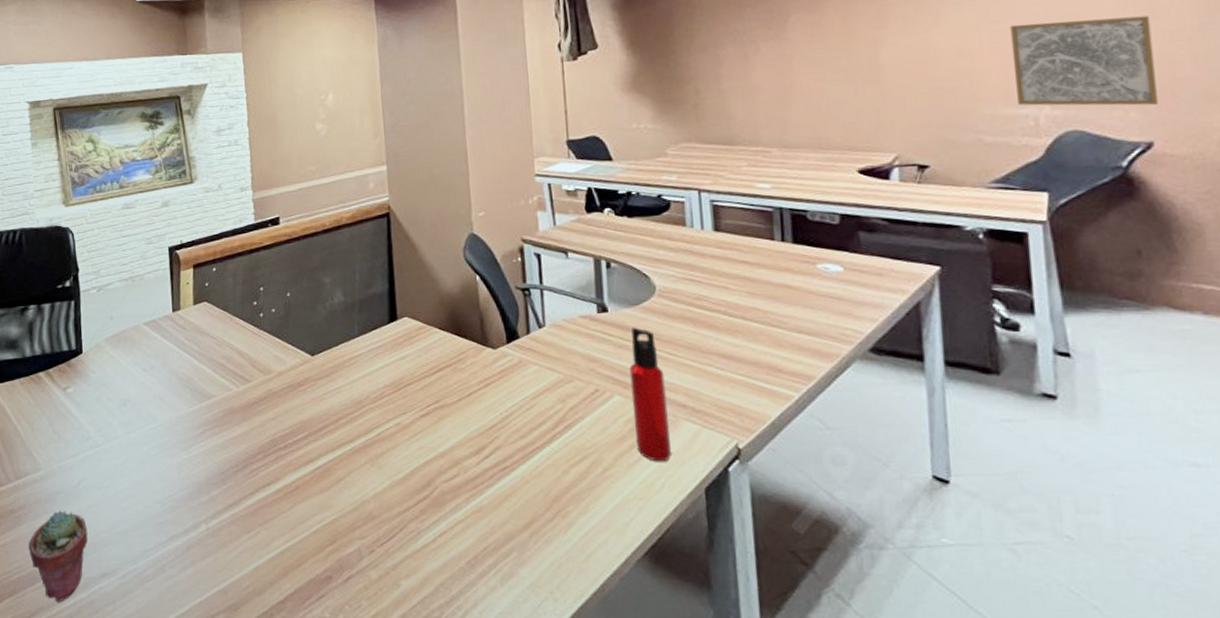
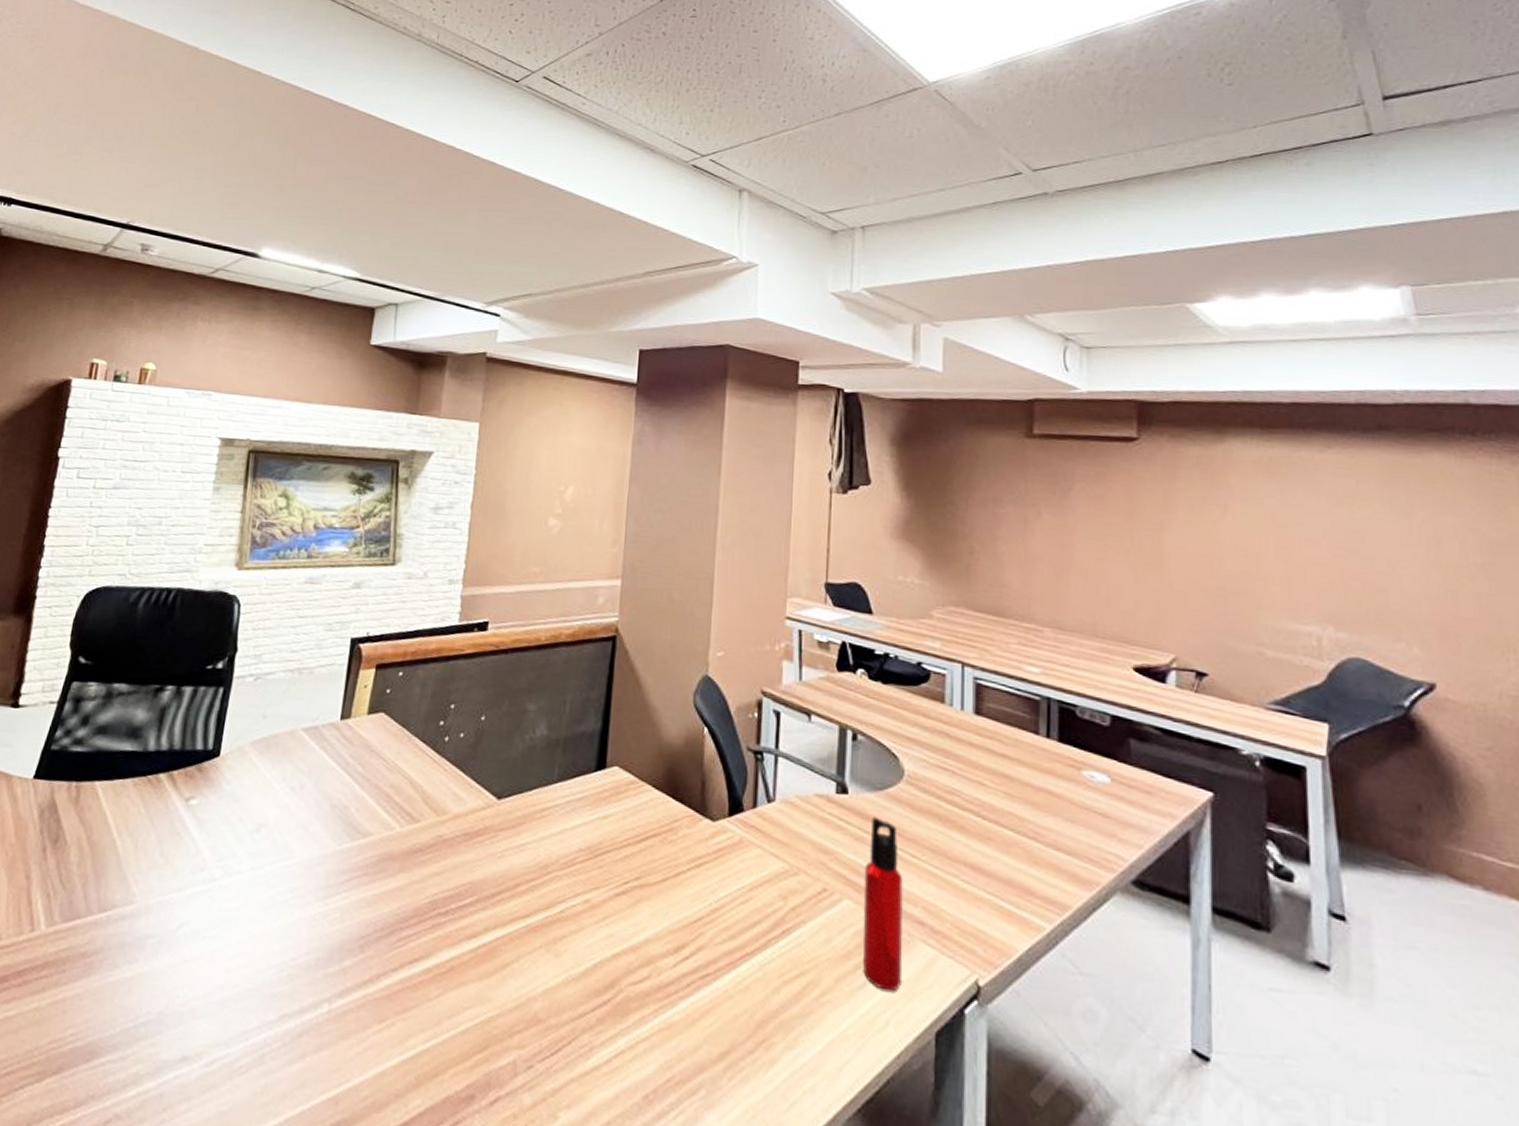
potted succulent: present [28,511,88,602] -> none [93,962,177,1090]
wall art: present [1010,15,1158,106] -> none [1296,532,1441,643]

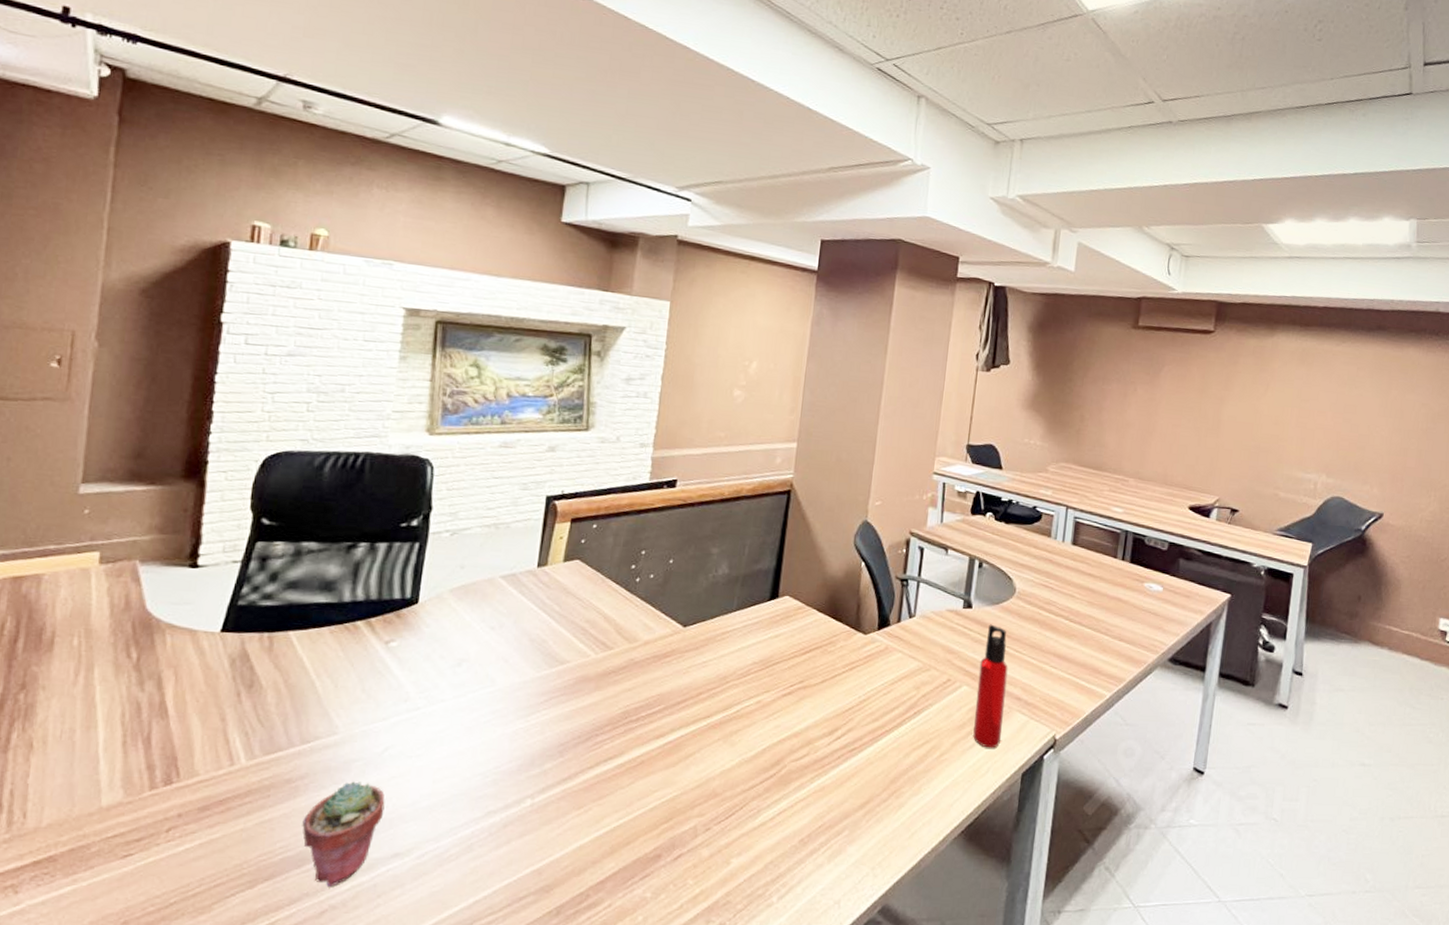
potted succulent: none [93,962,177,1090] -> present [302,781,385,886]

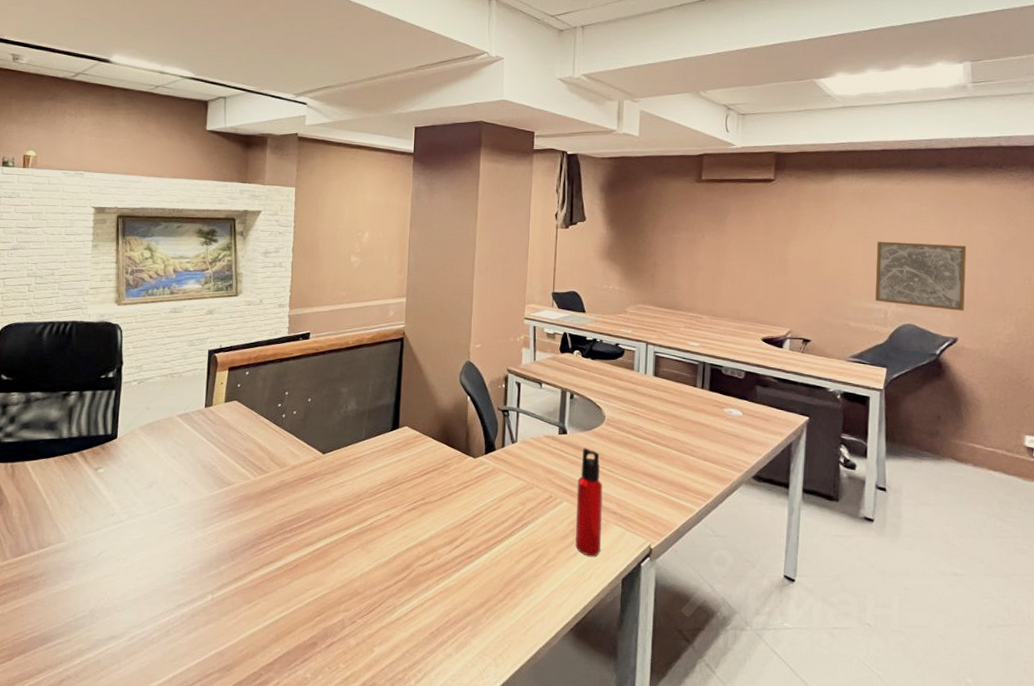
potted succulent: present [302,781,385,886] -> none [43,578,102,661]
wall art: none [1306,405,1399,485] -> present [875,241,967,311]

